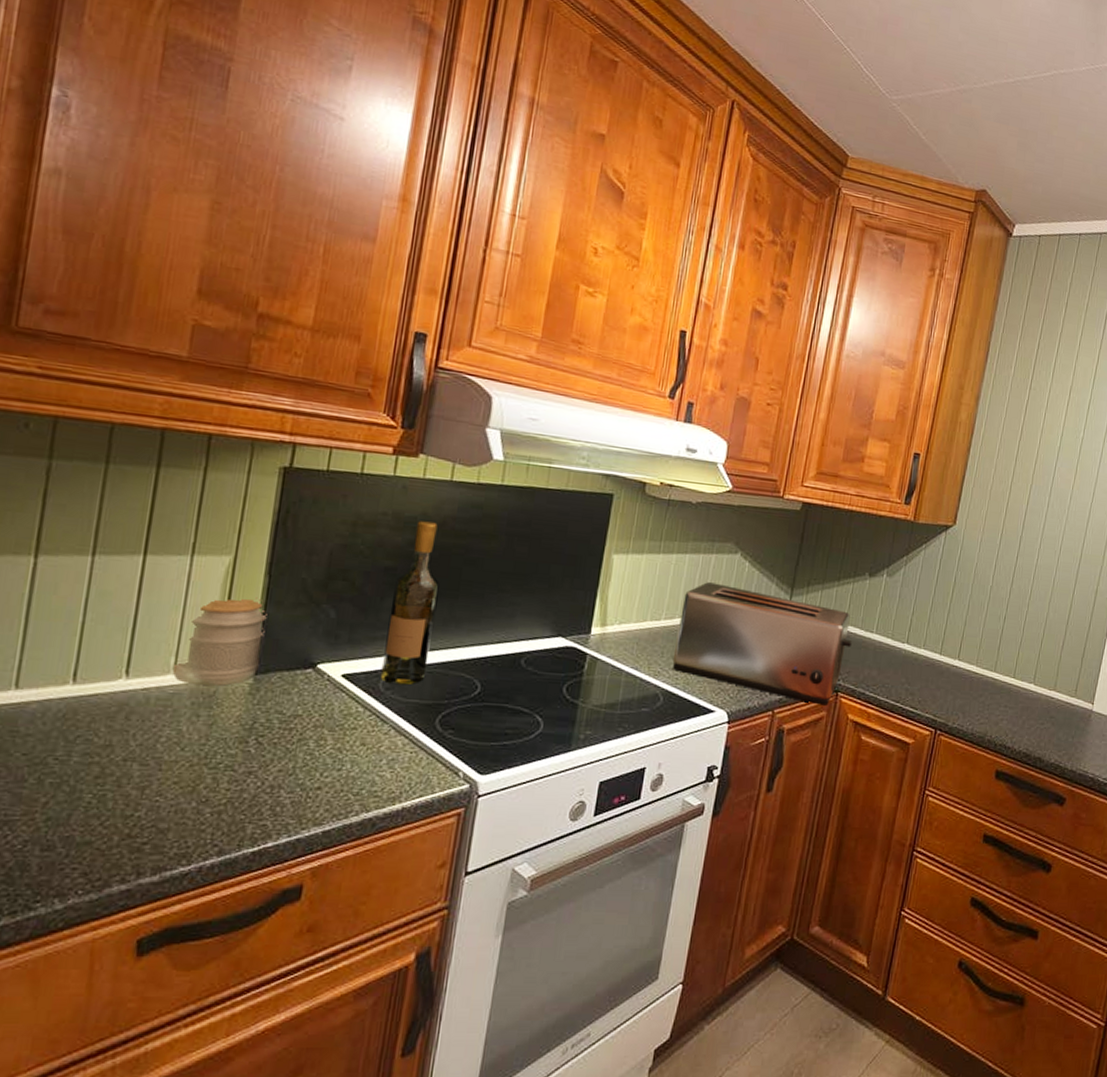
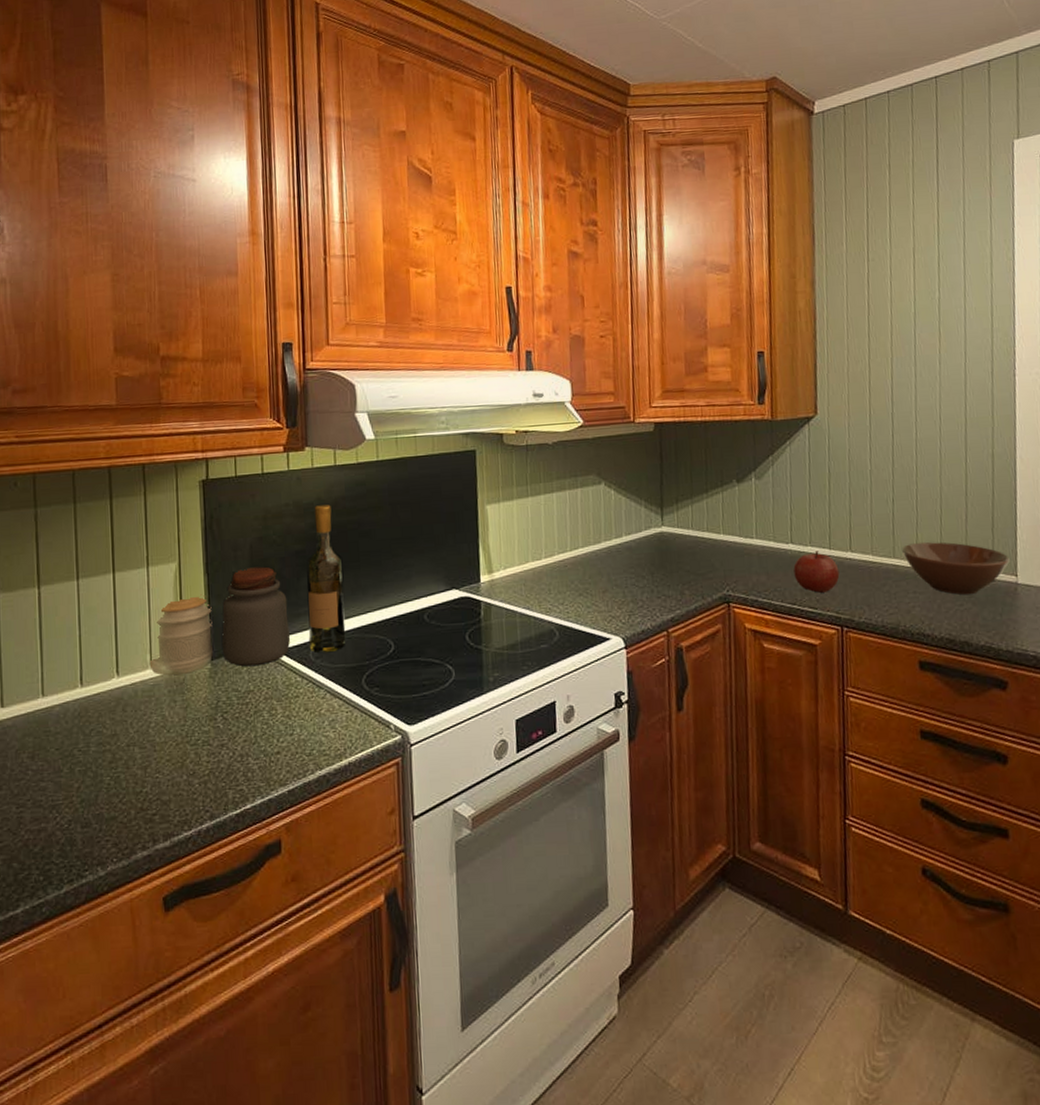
jar: none [271,576,364,689] -> present [221,567,290,667]
toaster: present [672,582,853,707] -> none [558,515,734,620]
fruit: none [903,654,945,695] -> present [793,550,840,593]
bowl: none [1002,661,1091,715] -> present [901,542,1010,595]

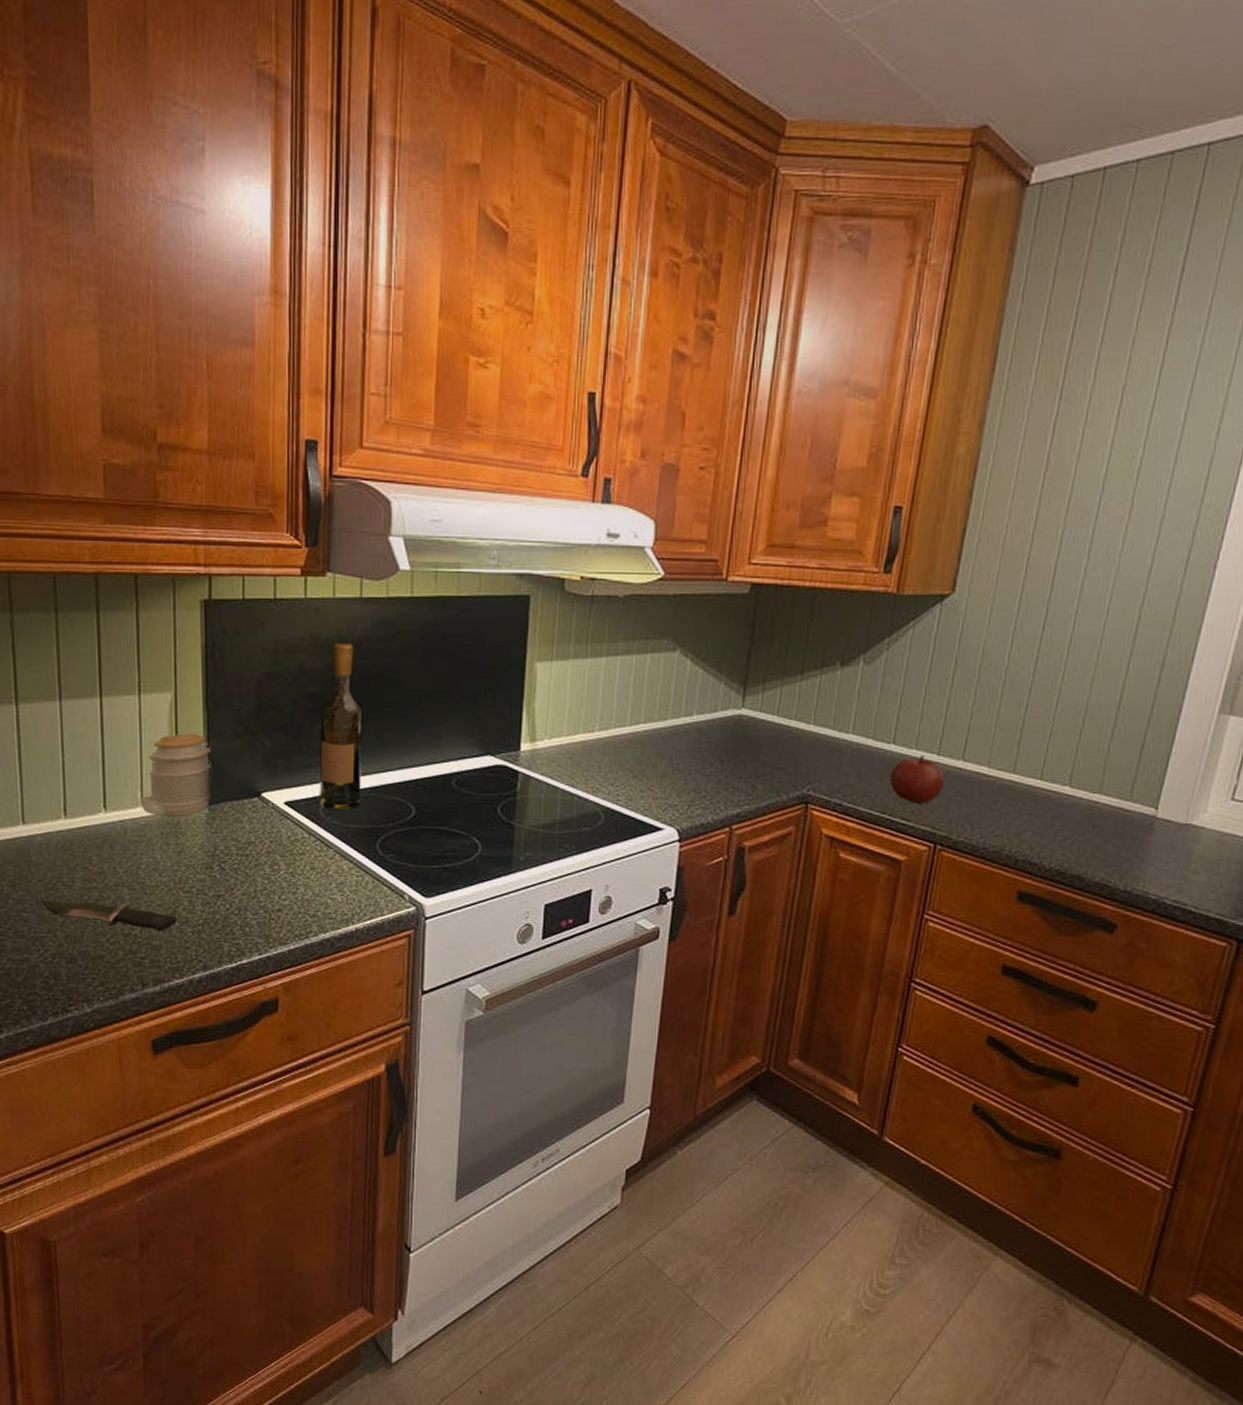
knife: none [59,761,185,786] -> present [42,899,177,930]
jar: present [221,567,290,667] -> none [221,707,298,816]
bowl: present [901,542,1010,595] -> none [1024,759,1154,823]

